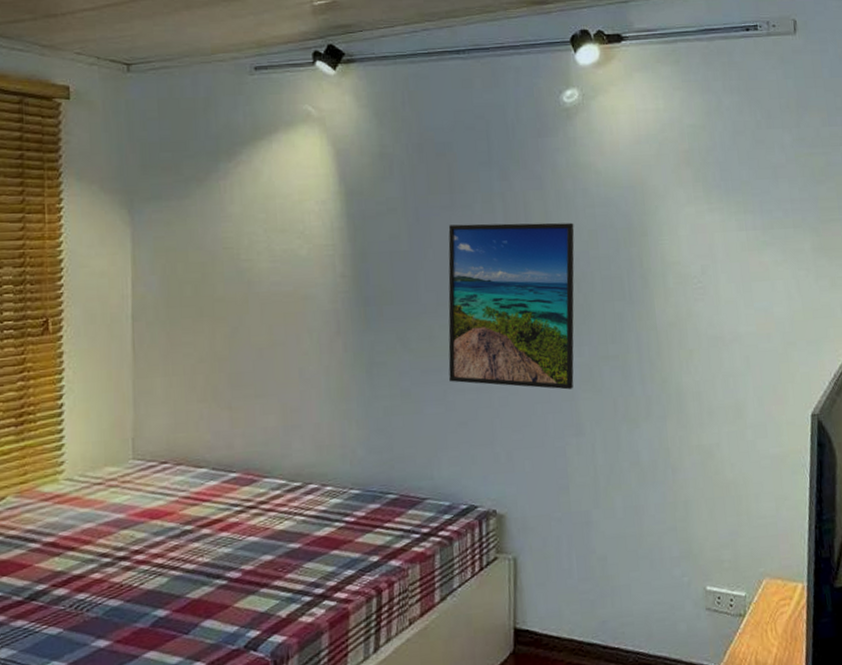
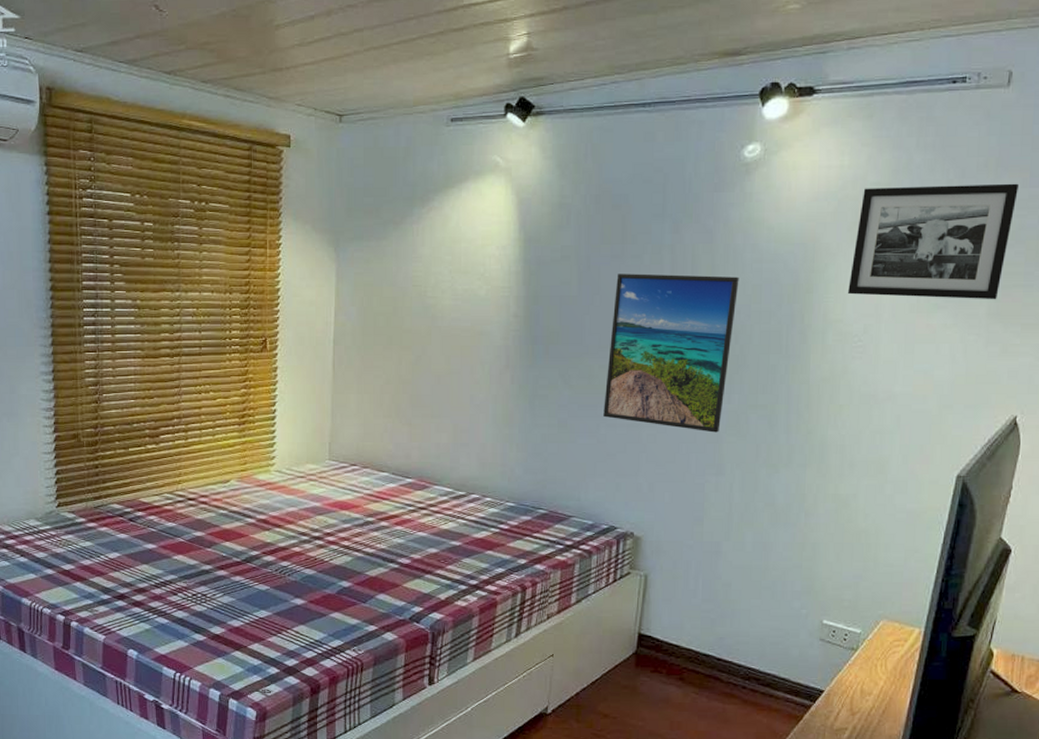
picture frame: none [680,122,820,236] -> present [847,183,1018,300]

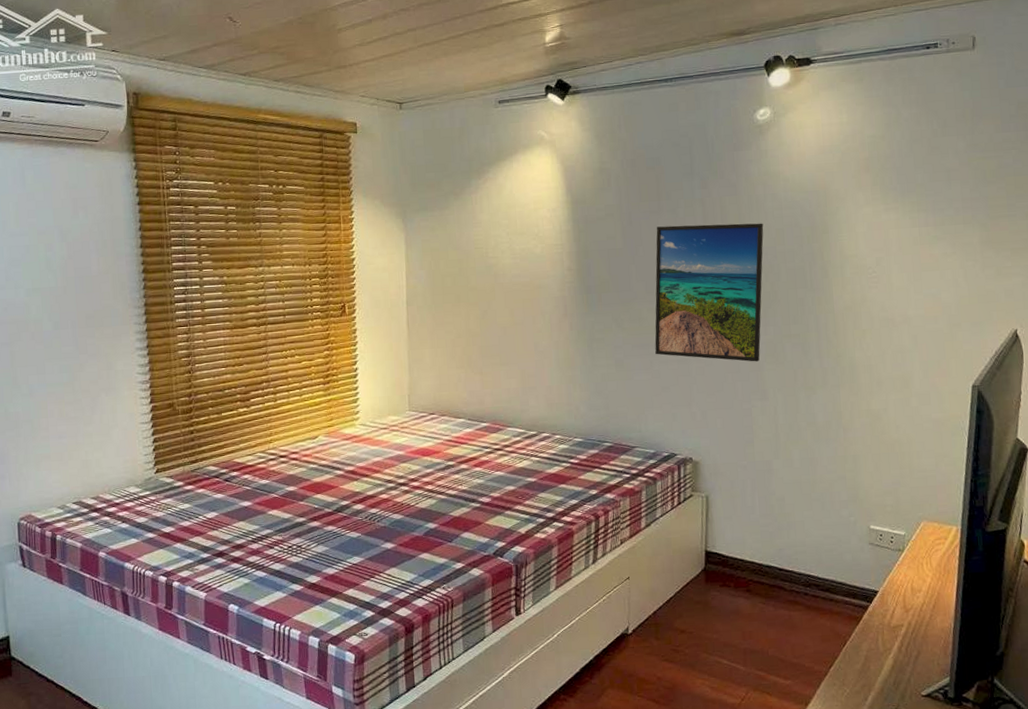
picture frame: present [847,183,1018,300] -> none [858,129,993,233]

